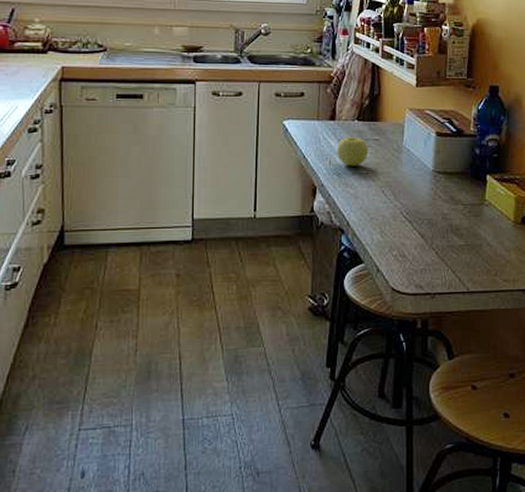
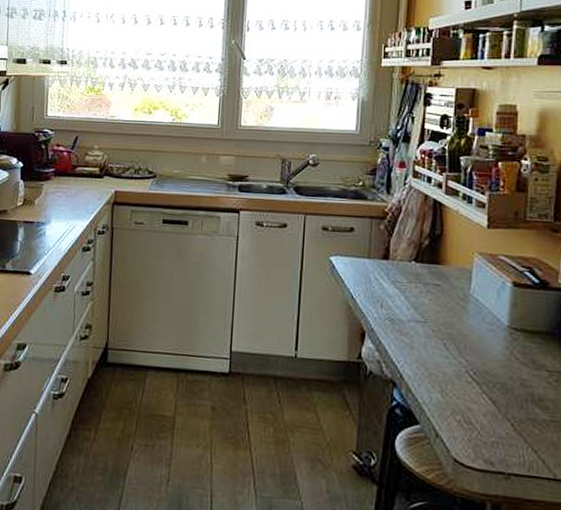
apple: present [336,137,369,166] -> none [389,279,428,313]

